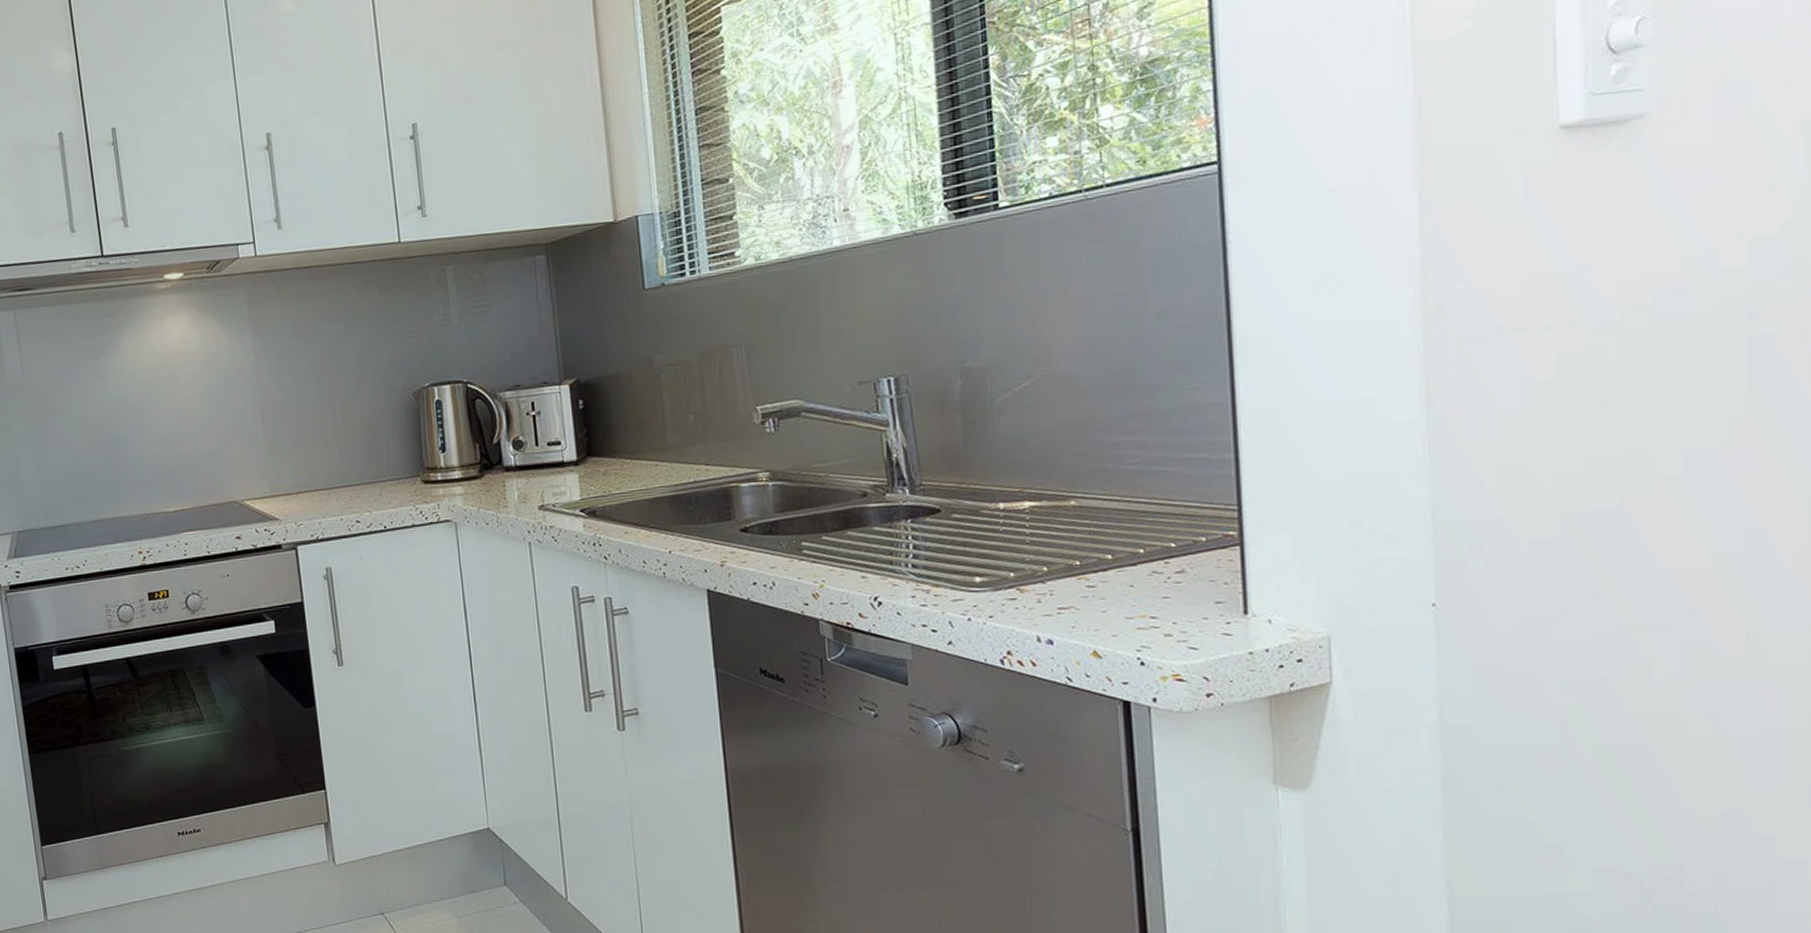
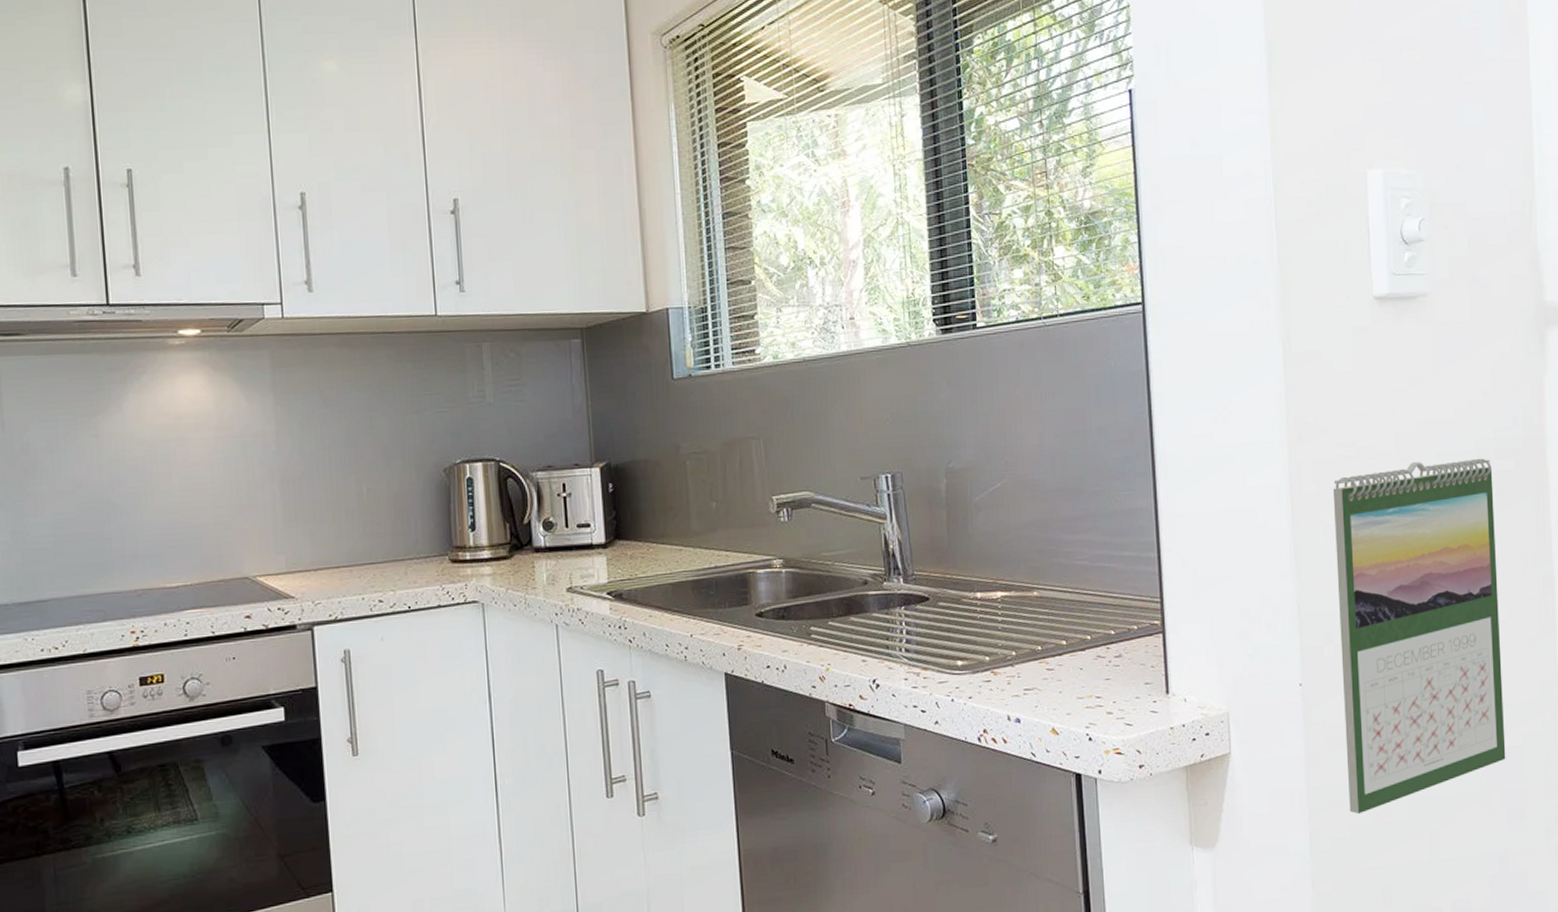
calendar: none [1488,320,1748,759] -> present [1332,458,1506,815]

